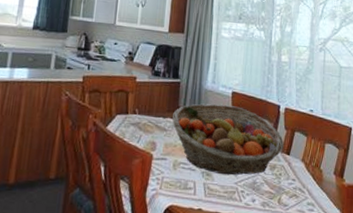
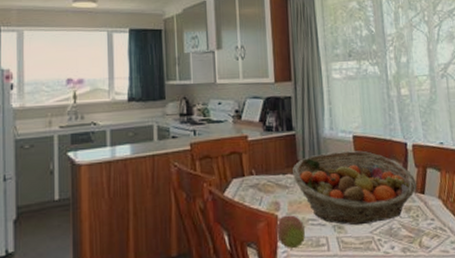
fruit: none [149,156,176,187] -> present [275,215,305,248]

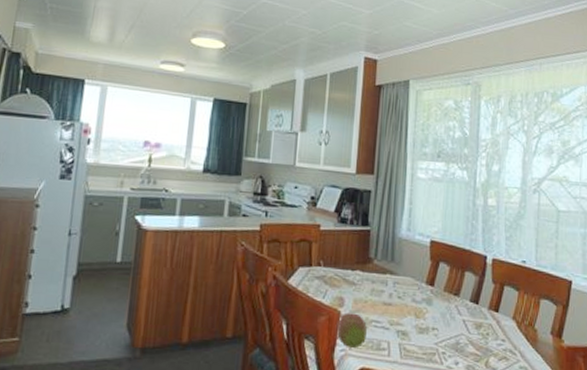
fruit basket: present [293,150,418,225] -> none [362,254,492,335]

